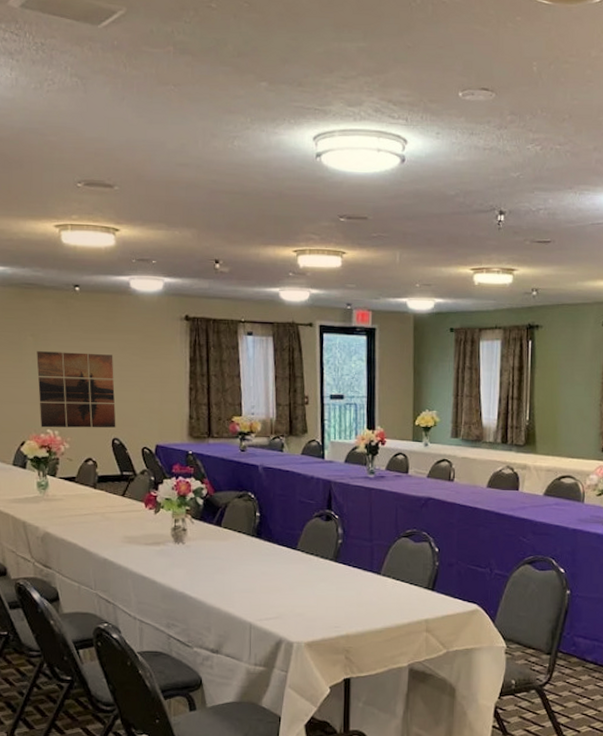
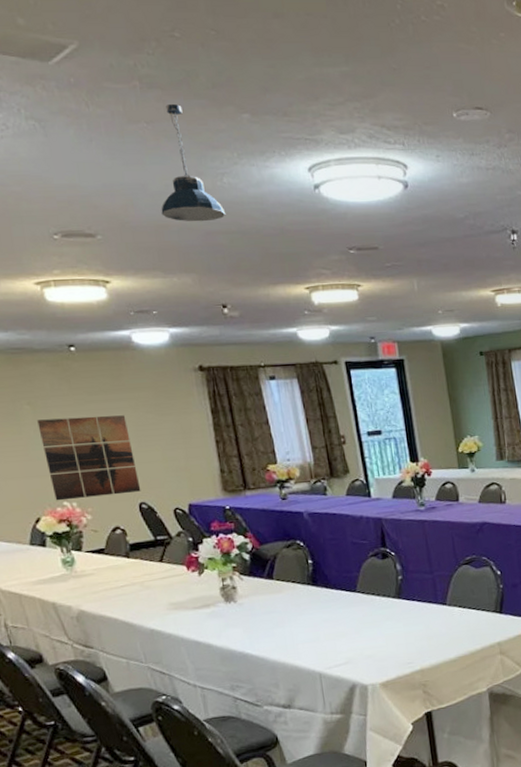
pendant light: none [174,69,232,181] -> present [161,103,226,222]

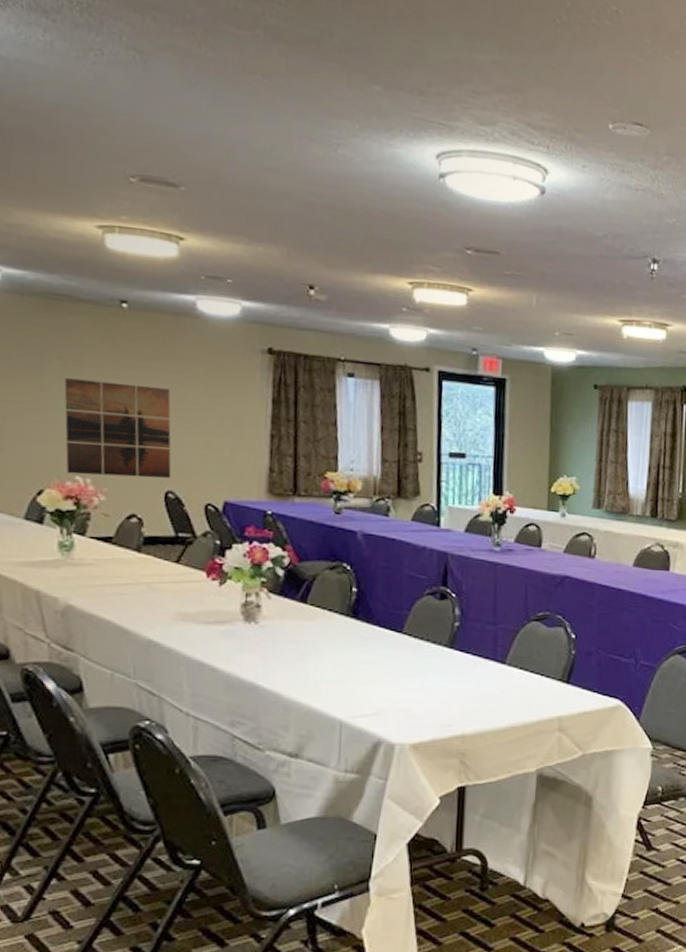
pendant light: present [161,103,226,222] -> none [260,60,334,193]

